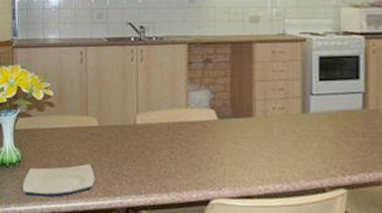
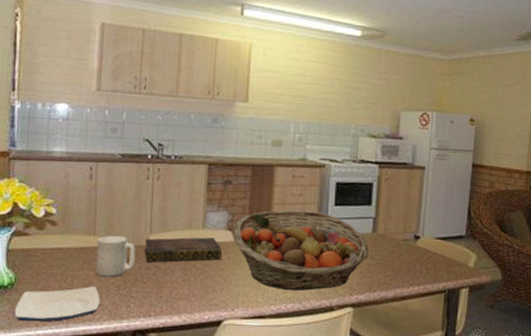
mug: none [89,115,124,156] -> present [96,235,136,277]
book: none [132,116,206,142] -> present [144,237,222,263]
fruit basket: none [216,87,361,170] -> present [233,210,370,291]

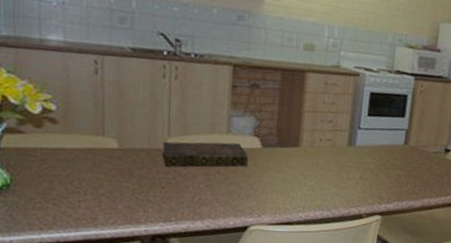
plate: present [14,286,100,322] -> none [13,189,114,226]
mug: present [96,235,136,277] -> none [106,136,152,181]
fruit basket: present [233,210,370,291] -> none [260,118,401,199]

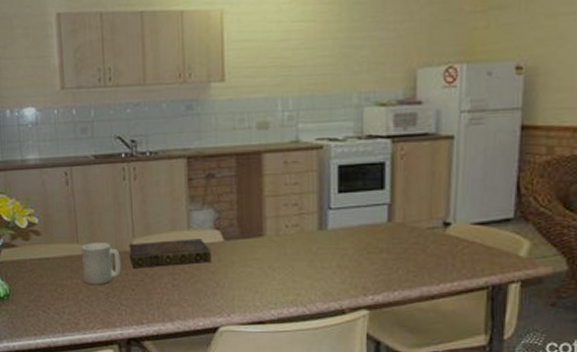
mug: none [106,136,152,181] -> present [81,242,121,285]

